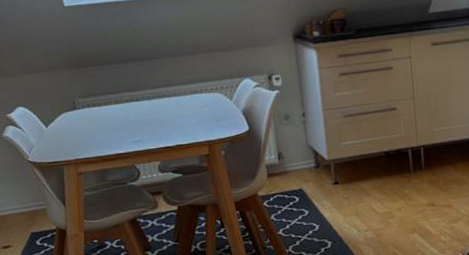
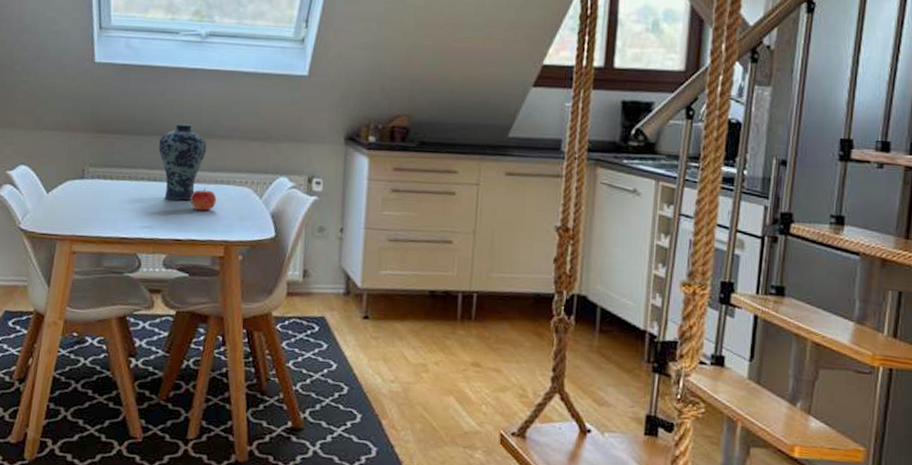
vase: none [134,46,177,115] -> present [158,123,207,201]
fruit: none [171,99,194,120] -> present [190,188,217,211]

